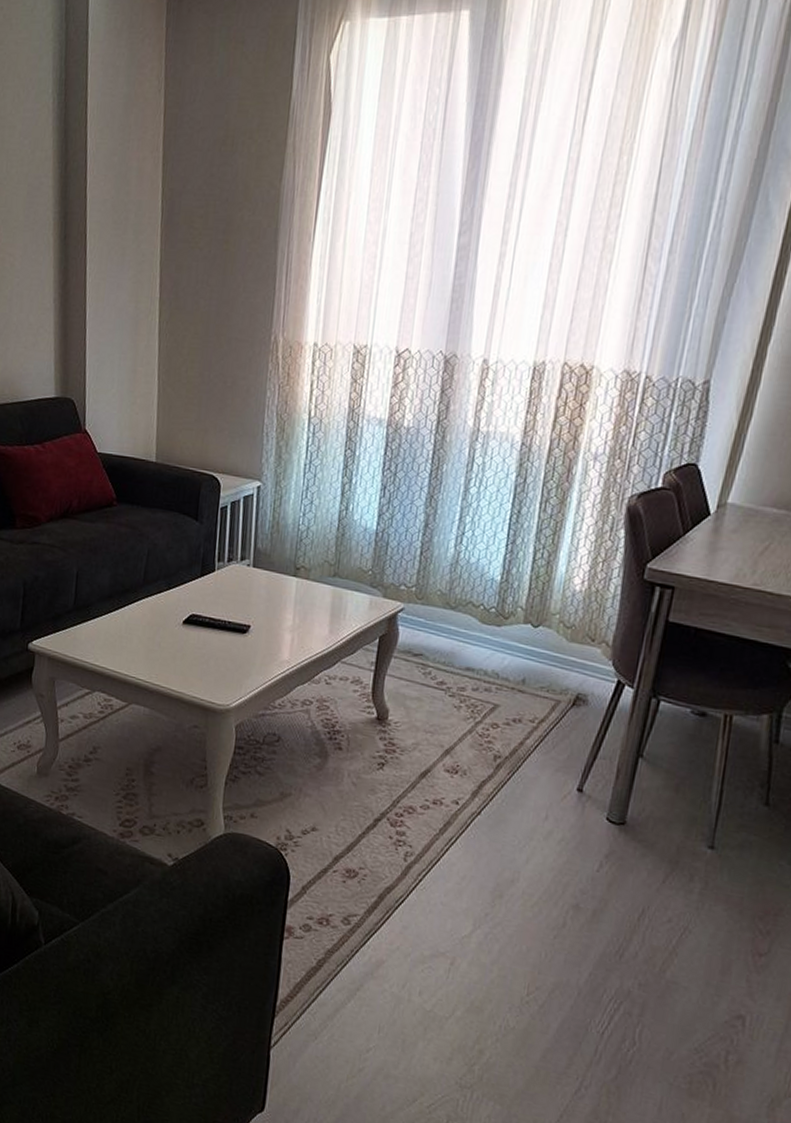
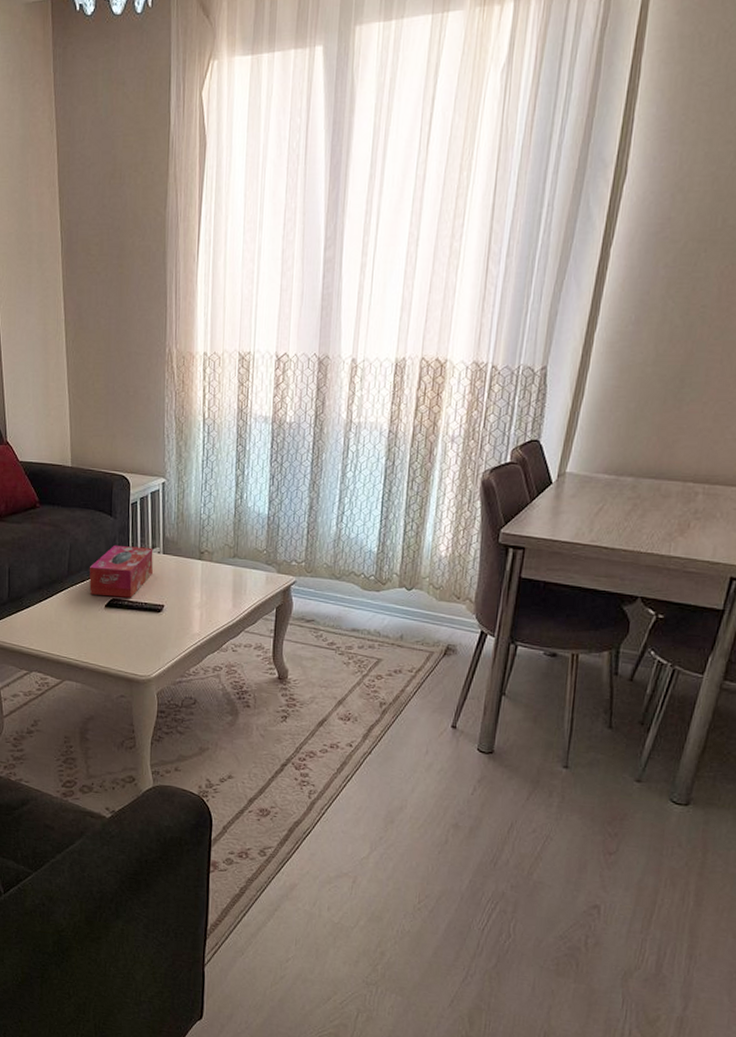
tissue box: none [166,554,242,615] -> present [89,546,153,598]

